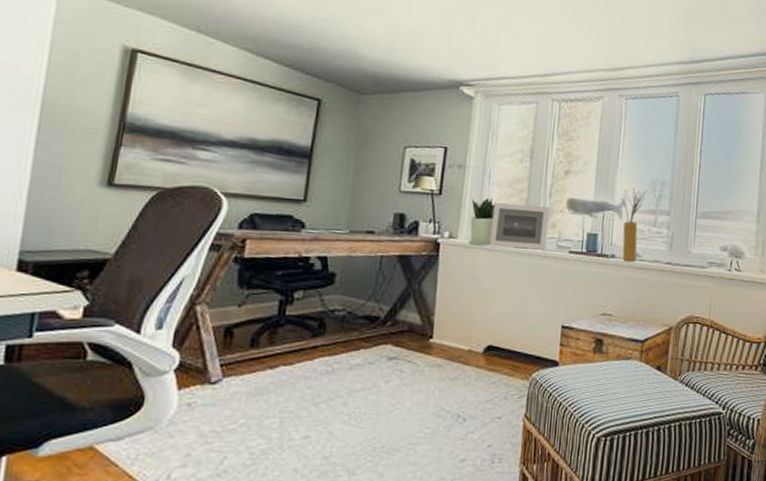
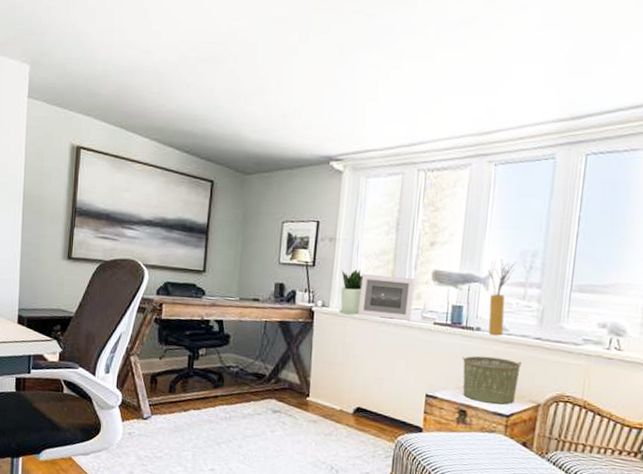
basket: none [598,282,655,330] -> present [462,356,523,405]

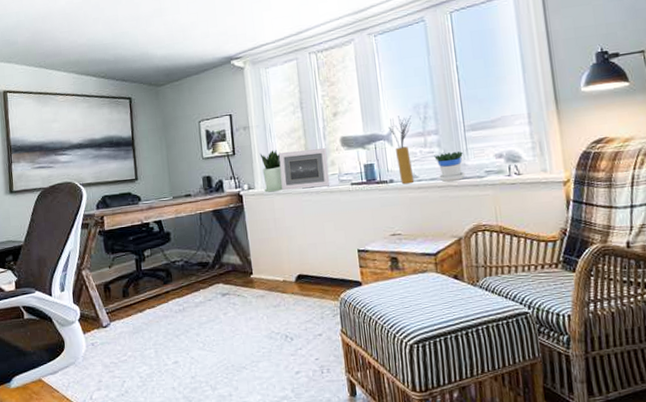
basket: present [462,356,523,405] -> none [383,202,438,247]
flowerpot: none [531,310,563,344] -> present [434,151,466,183]

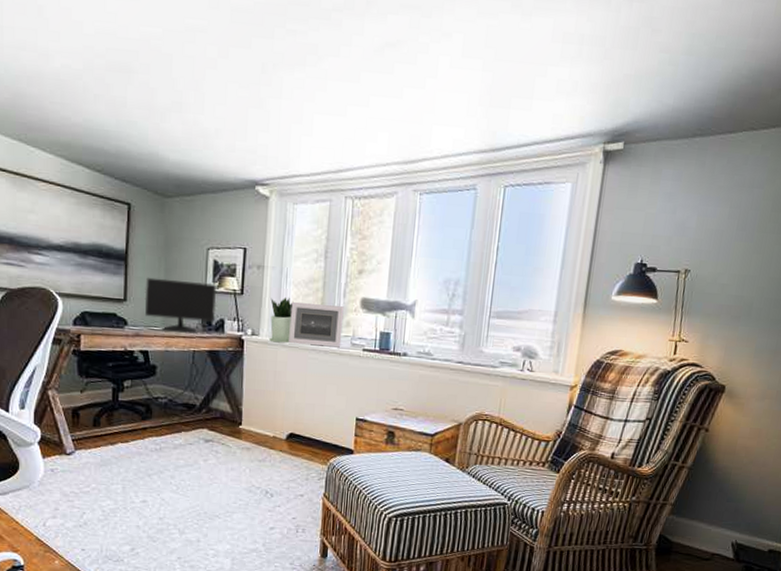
computer monitor: none [151,150,214,200] -> present [144,277,217,334]
vase: present [388,115,415,185] -> none [414,287,440,361]
flowerpot: present [434,151,466,183] -> none [453,336,483,367]

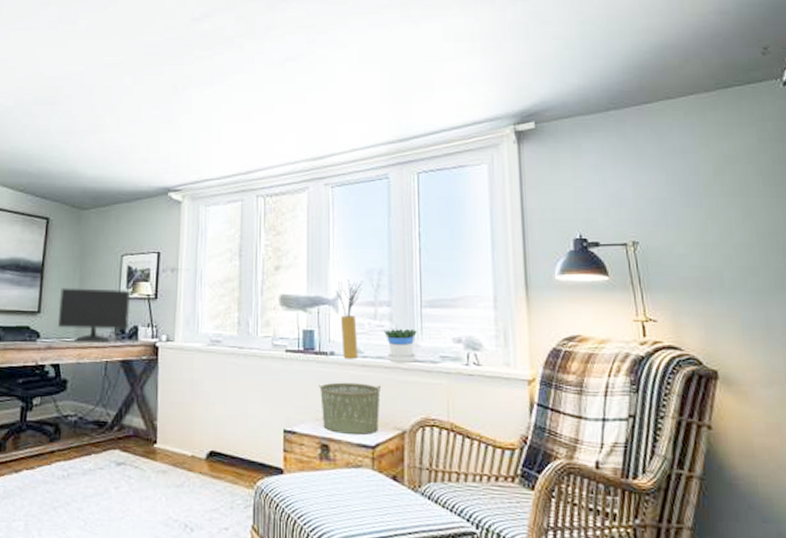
planter: present [268,296,294,344] -> none [184,298,209,348]
picture frame: present [289,301,344,348] -> none [205,303,262,350]
basket: none [390,380,446,425] -> present [319,382,382,435]
vase: none [414,287,440,361] -> present [336,279,363,360]
flowerpot: none [453,336,483,367] -> present [384,329,417,364]

